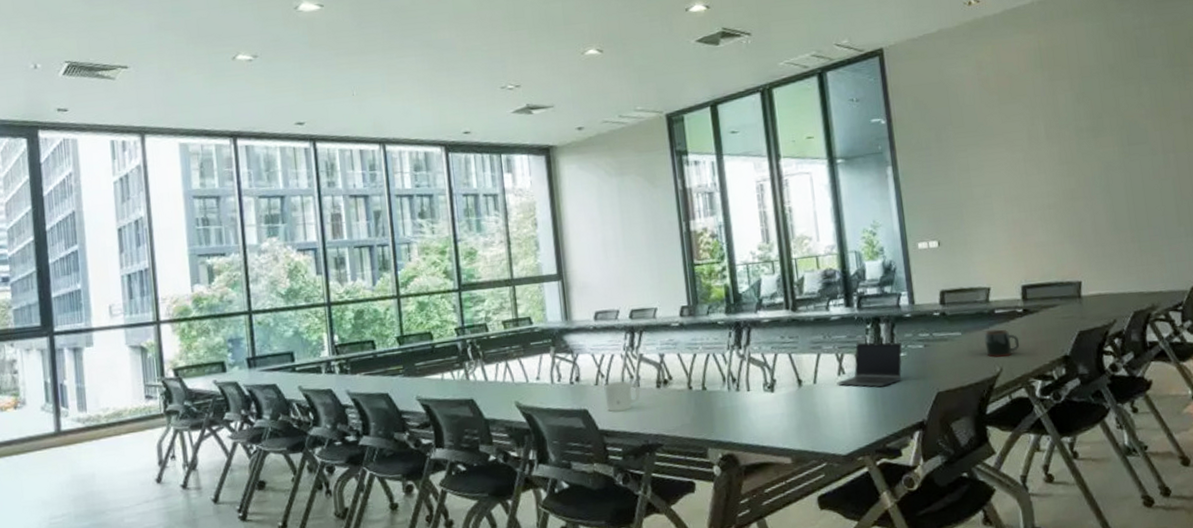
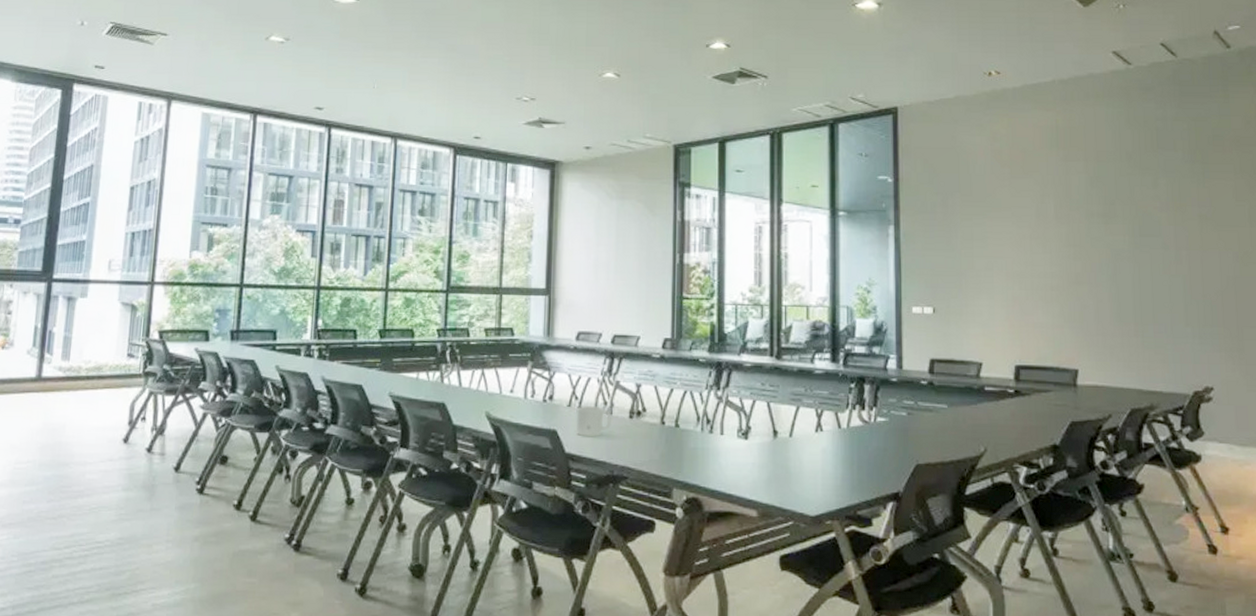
laptop computer: present [837,342,902,388] -> none [813,401,884,451]
mug: present [984,328,1020,358] -> none [971,407,1008,437]

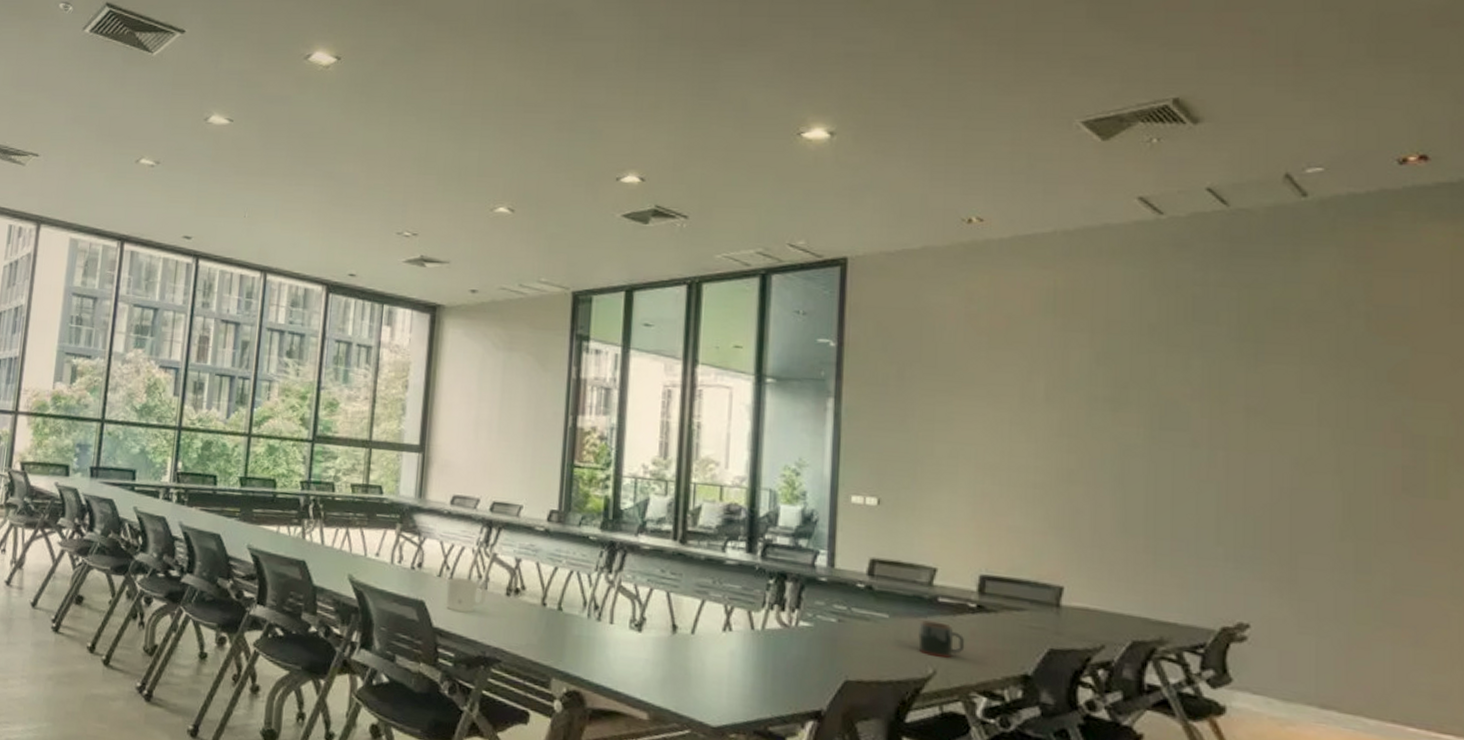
mug: none [971,407,1008,437] -> present [918,620,965,658]

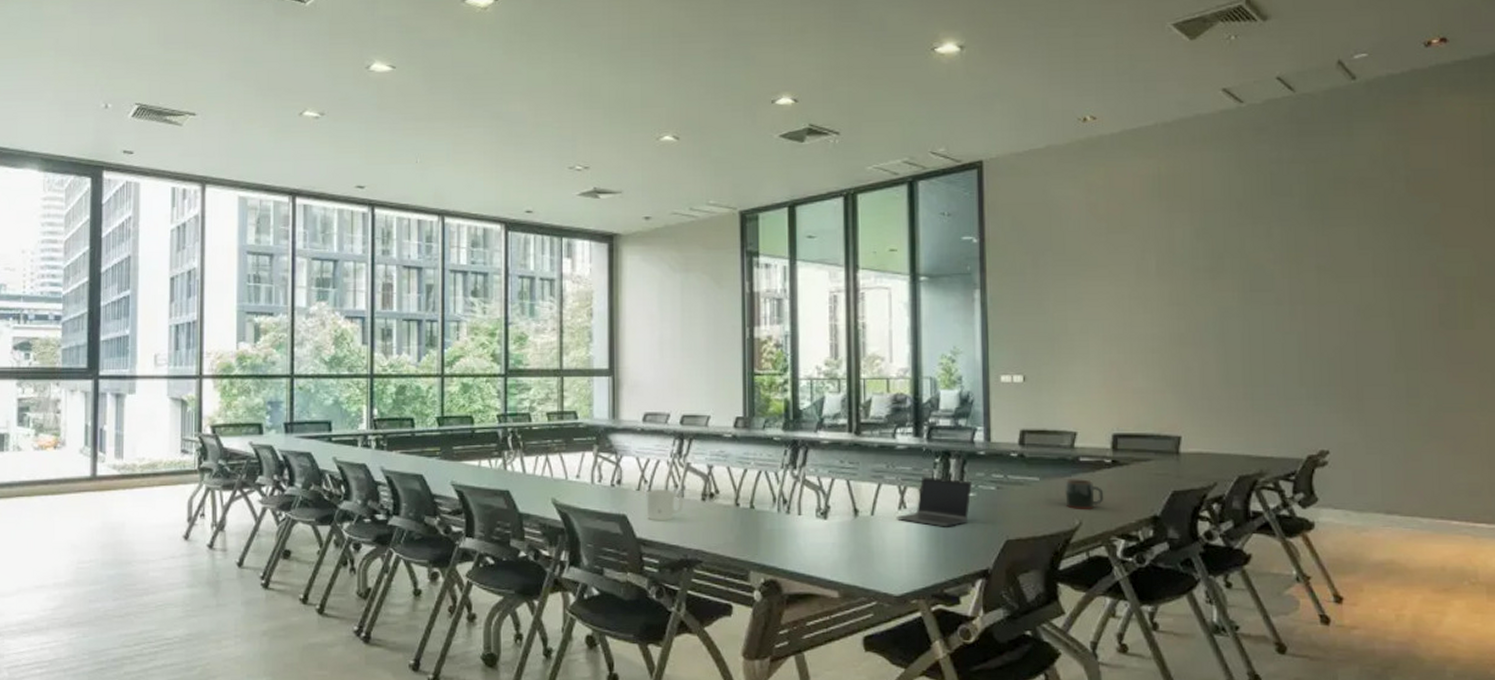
laptop computer: none [719,597,809,658] -> present [896,476,972,527]

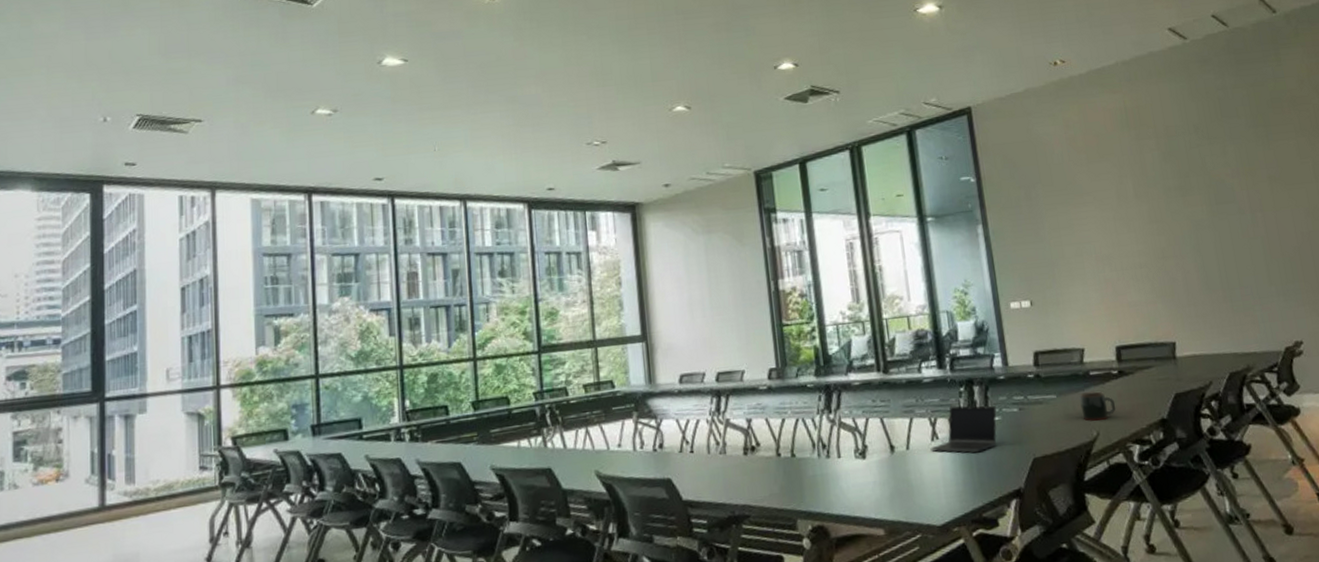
mug: present [646,489,684,521] -> none [688,447,726,482]

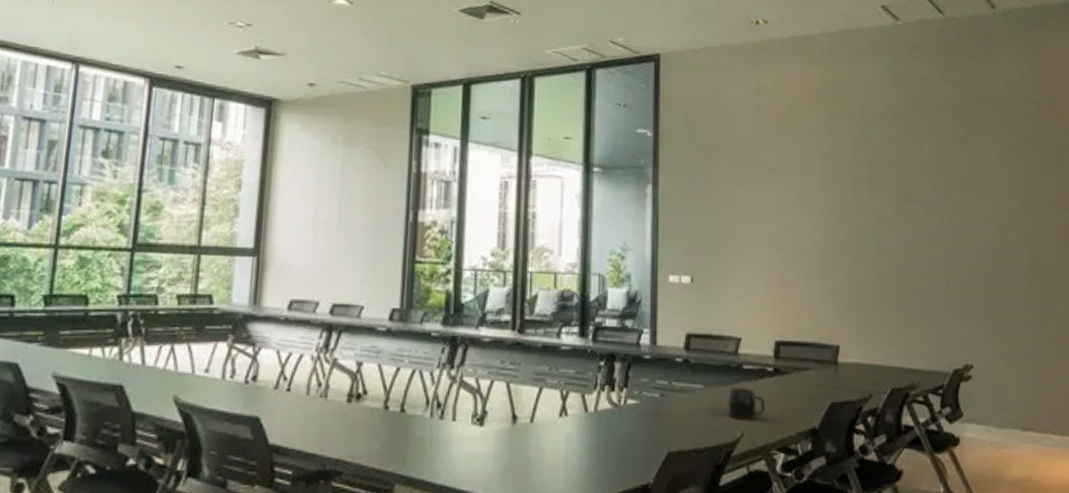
laptop computer: present [930,405,997,453] -> none [556,381,636,437]

